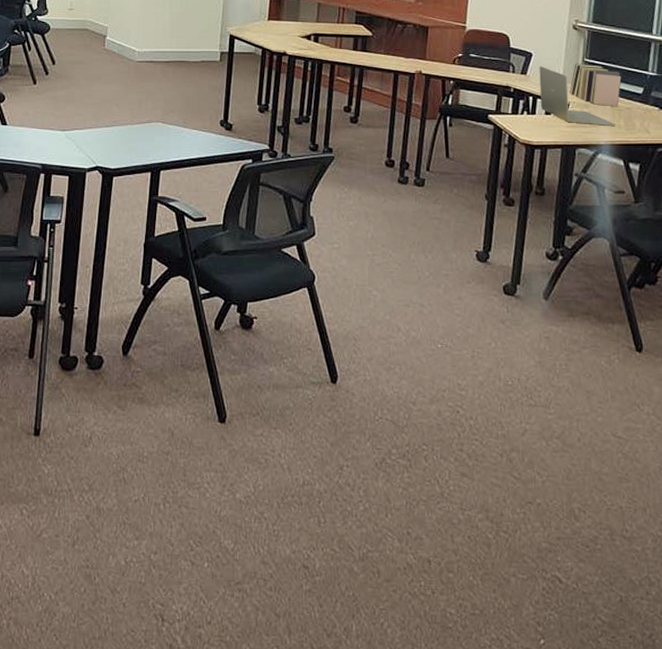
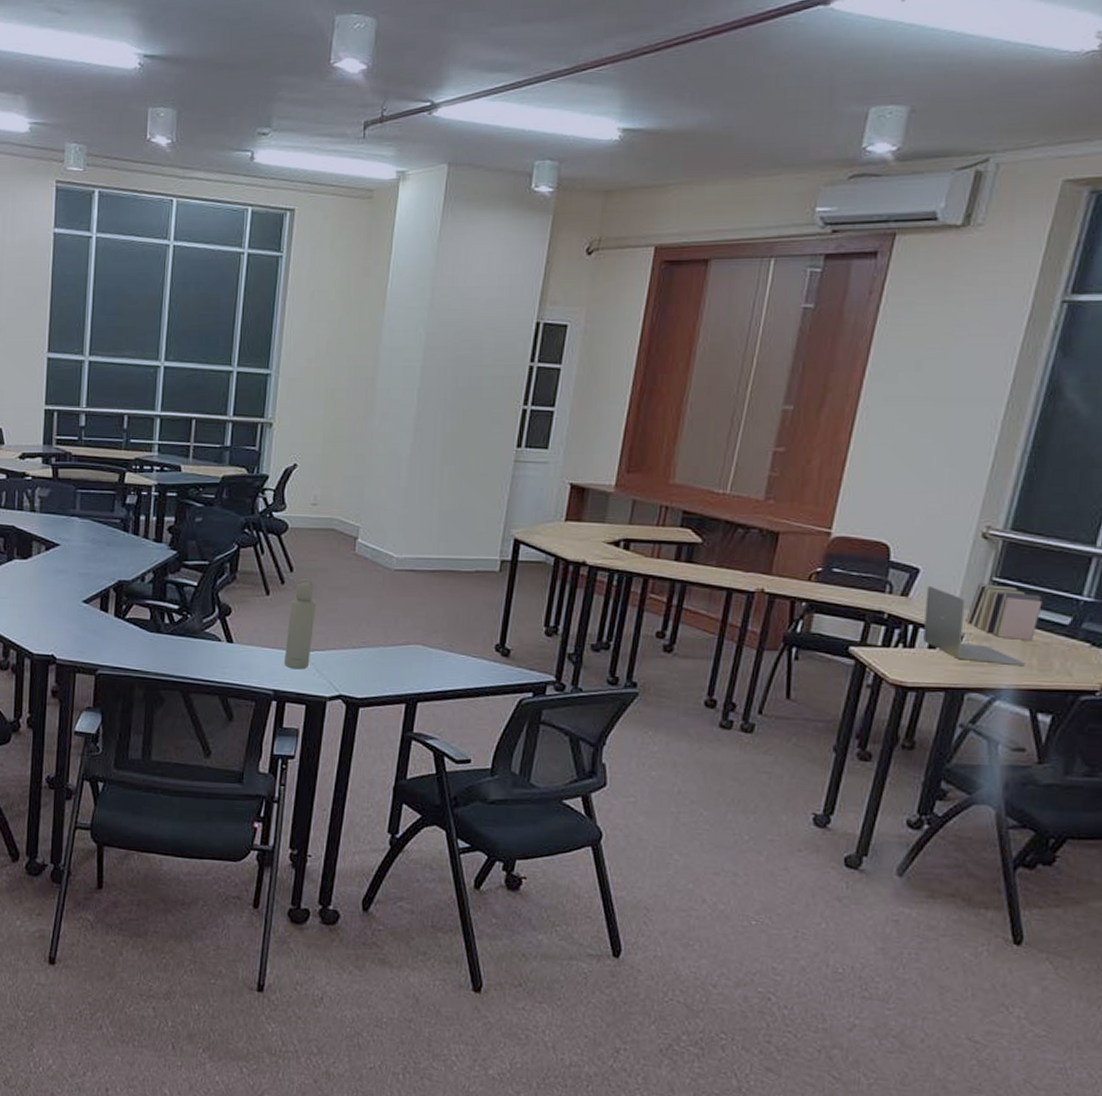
bottle: none [50,70,75,146] -> present [284,579,316,670]

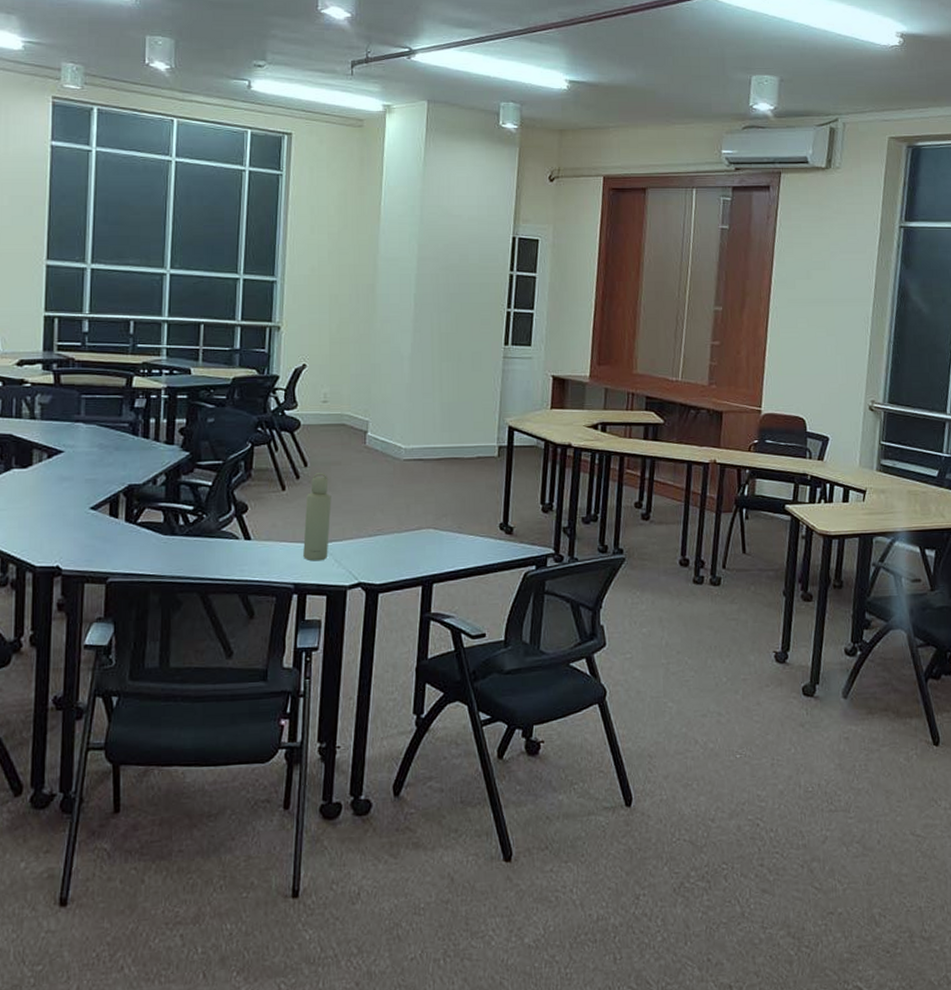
laptop: present [923,585,1026,667] -> none [836,450,913,512]
books: present [966,583,1043,642] -> none [866,447,917,492]

